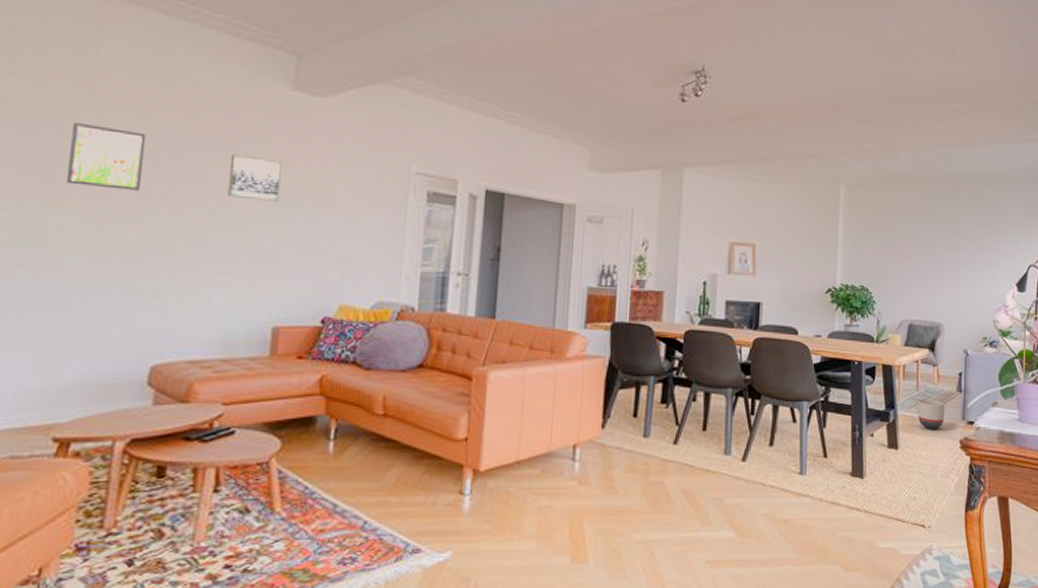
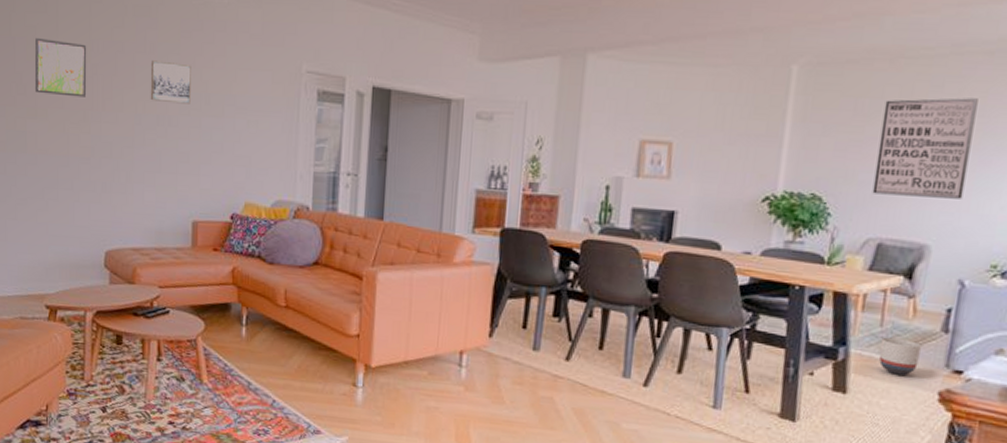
wall art: none [902,213,963,288] -> present [872,98,978,199]

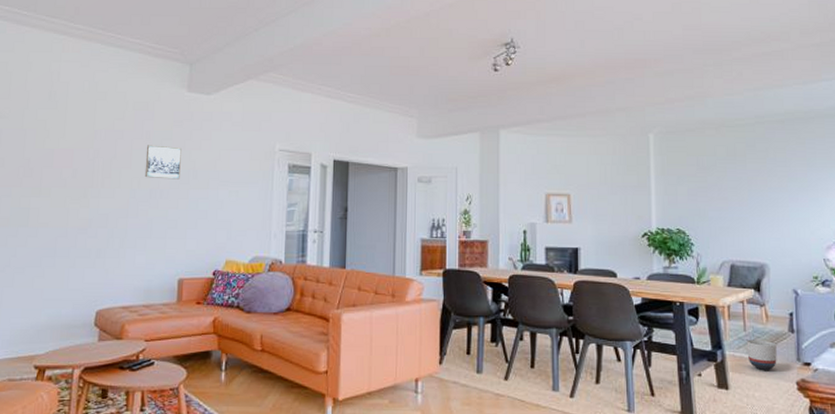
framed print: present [34,37,87,97] -> none [40,129,91,177]
wall art: present [872,98,978,199] -> none [718,154,784,228]

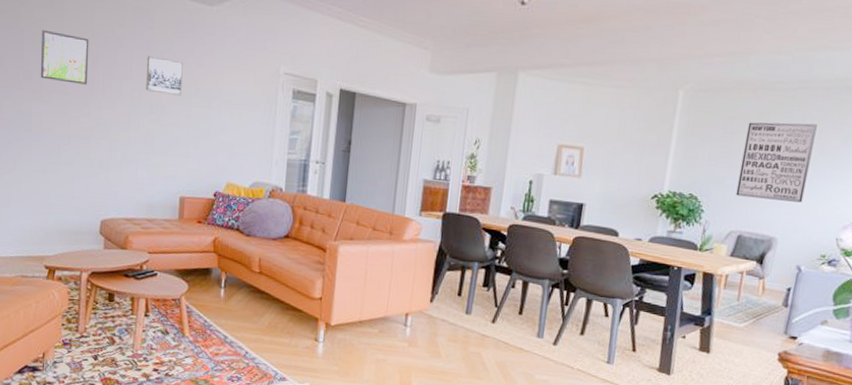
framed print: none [40,129,91,177] -> present [40,29,89,85]
wall art: none [718,154,784,228] -> present [735,122,817,203]
planter: present [746,339,777,370] -> none [735,309,767,340]

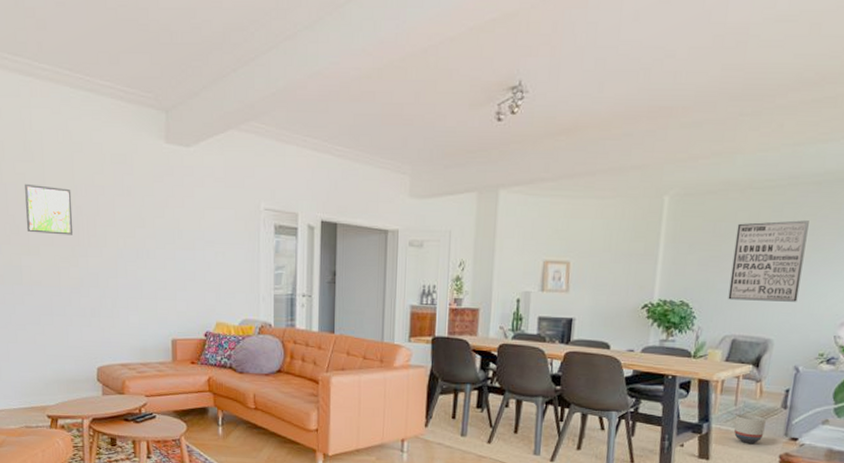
wall art: present [145,56,183,96] -> none [128,202,165,239]
planter: none [735,309,767,340] -> present [733,414,766,443]

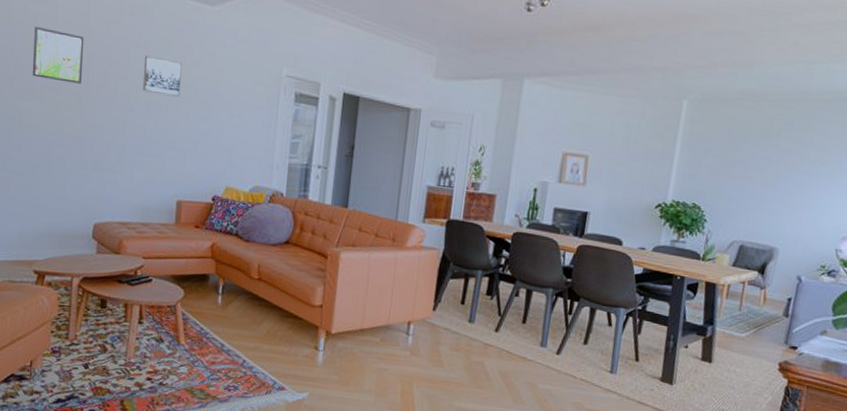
wall art: none [128,202,165,239] -> present [142,55,182,97]
wall art: present [728,220,809,302] -> none [738,132,818,213]
planter: present [733,414,766,443] -> none [736,319,768,350]

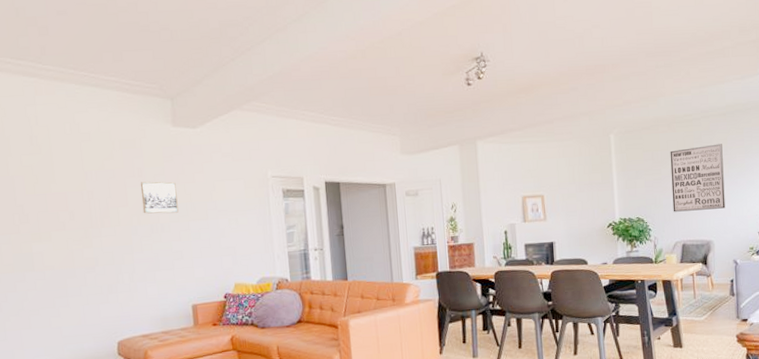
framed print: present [32,26,85,84] -> none [33,174,86,220]
wall art: none [738,132,818,213] -> present [670,144,726,212]

